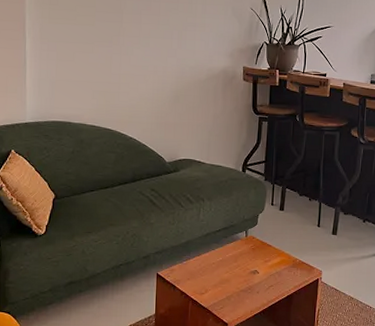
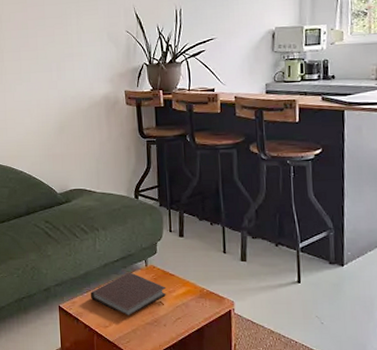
notebook: none [190,242,263,284] -> present [91,272,167,316]

